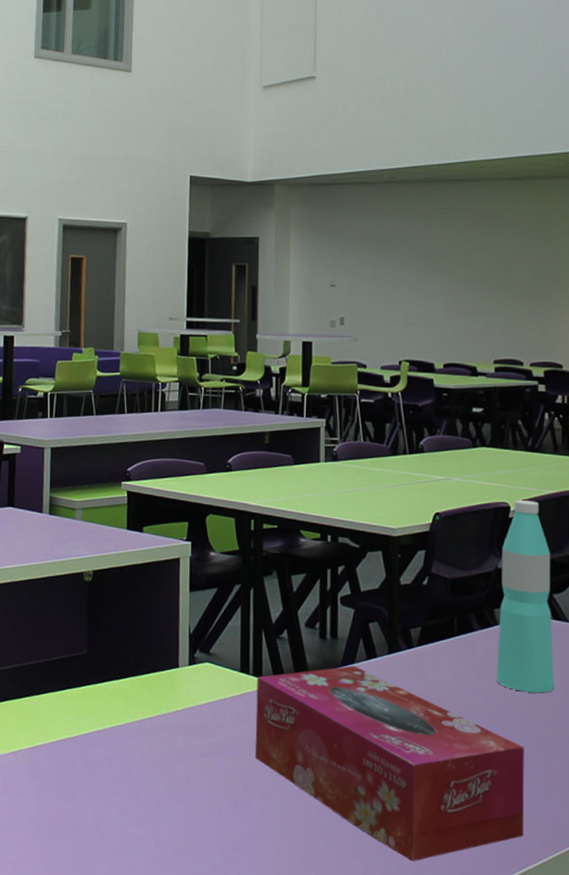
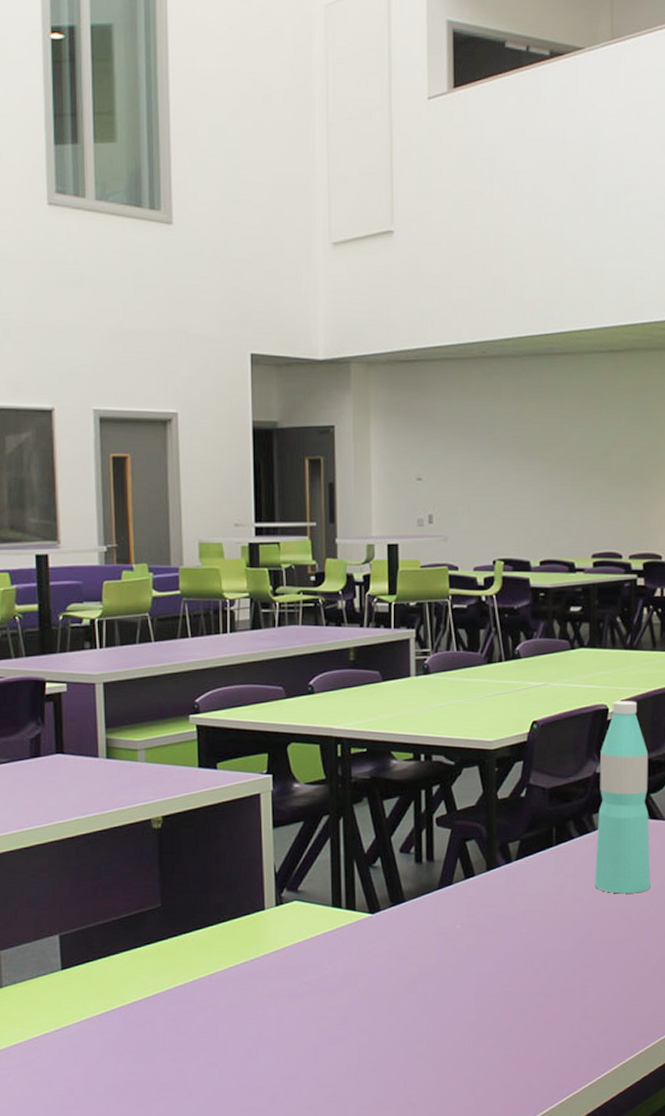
tissue box: present [254,665,524,862] -> none [350,886,622,1072]

